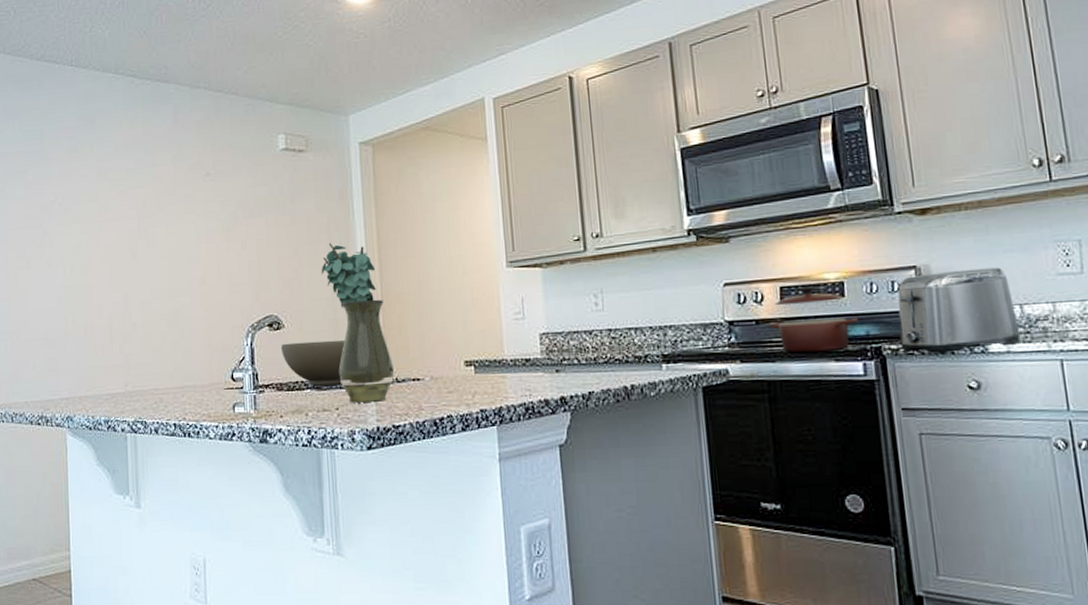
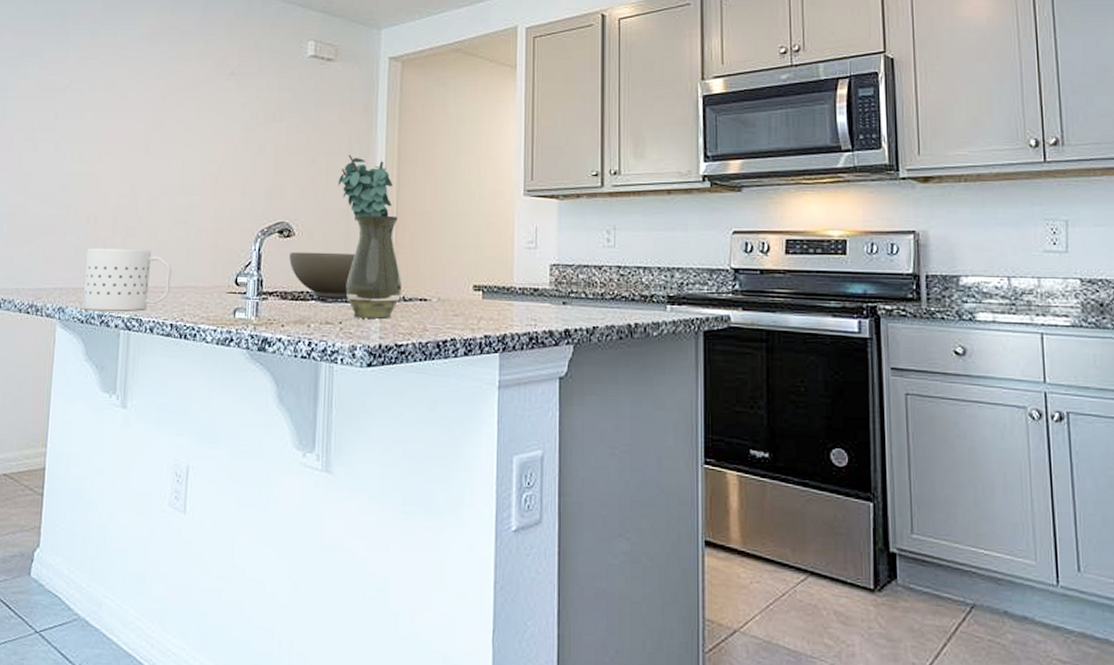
mug: none [88,354,170,418] -> present [82,248,172,312]
saucepan: present [769,286,858,355] -> none [772,241,857,309]
toaster: present [898,267,1021,355] -> none [894,238,1006,319]

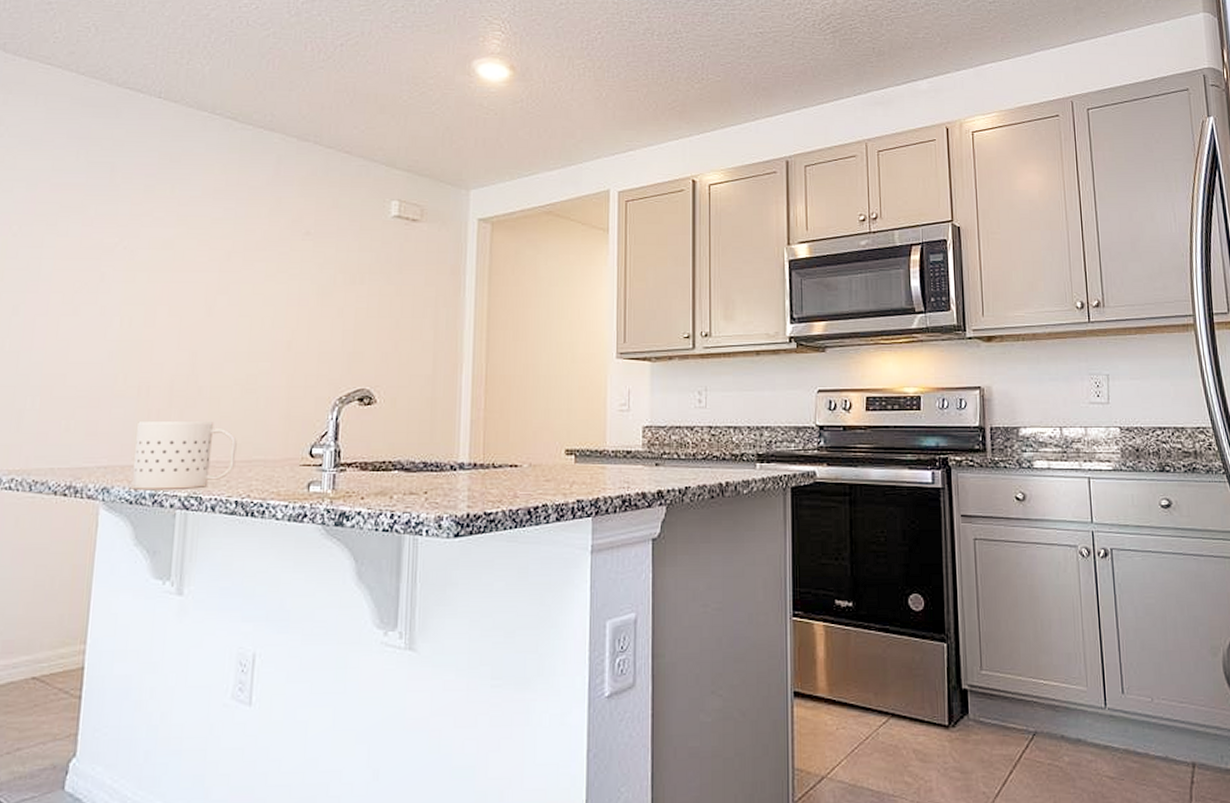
bowl: present [289,251,355,300] -> none [370,420,441,469]
vase: present [338,154,403,319] -> none [423,317,492,487]

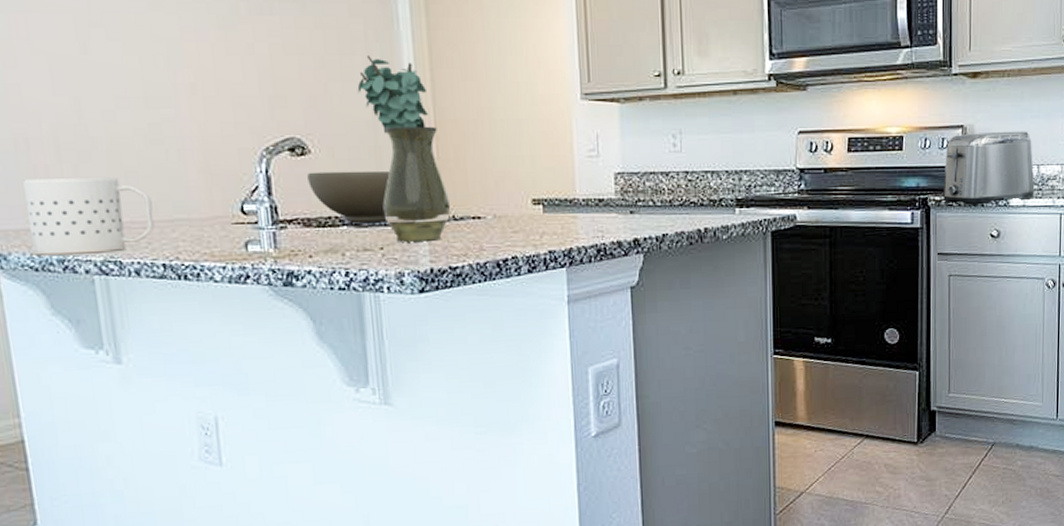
bowl: none [370,420,441,469] -> present [307,170,390,224]
vase: none [423,317,492,487] -> present [357,54,451,242]
toaster: none [963,393,1059,468] -> present [943,131,1035,206]

